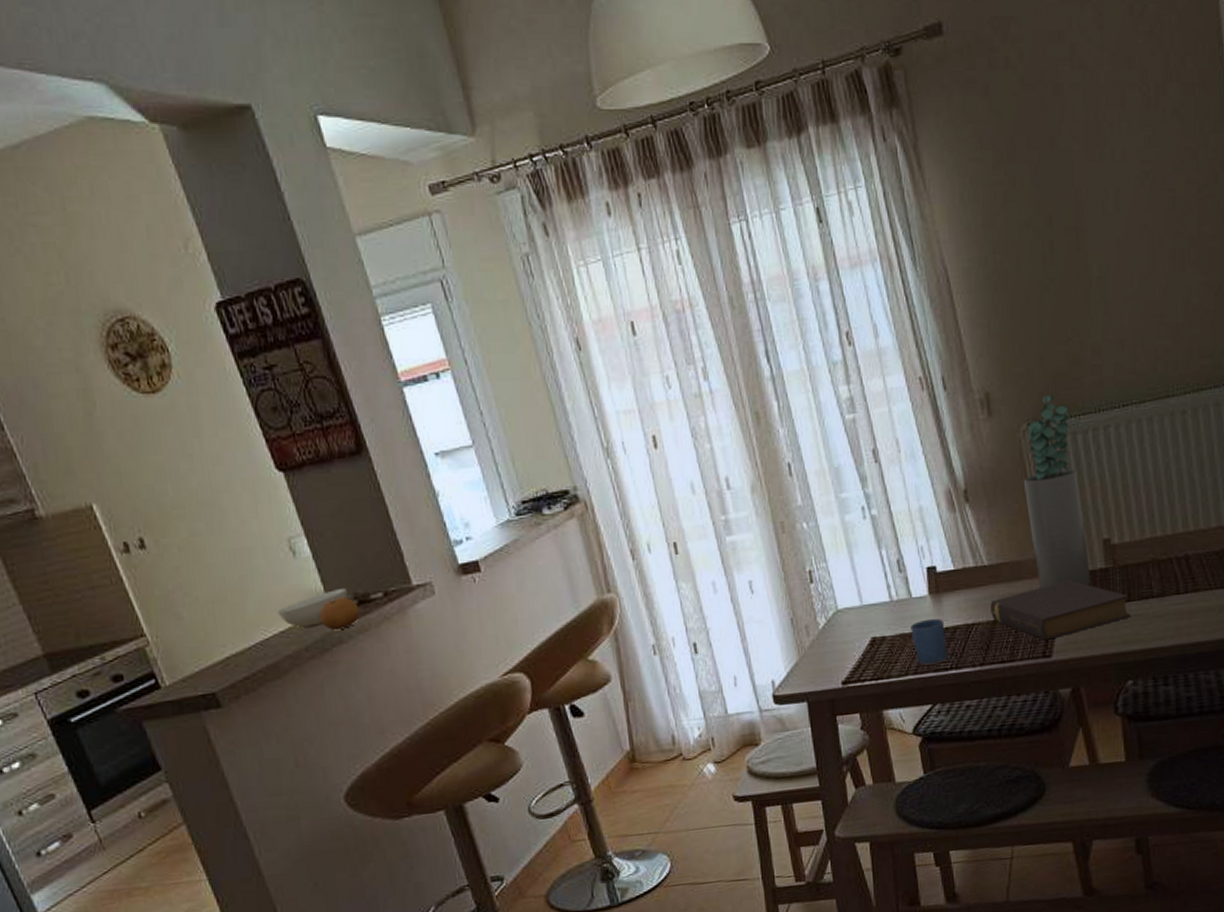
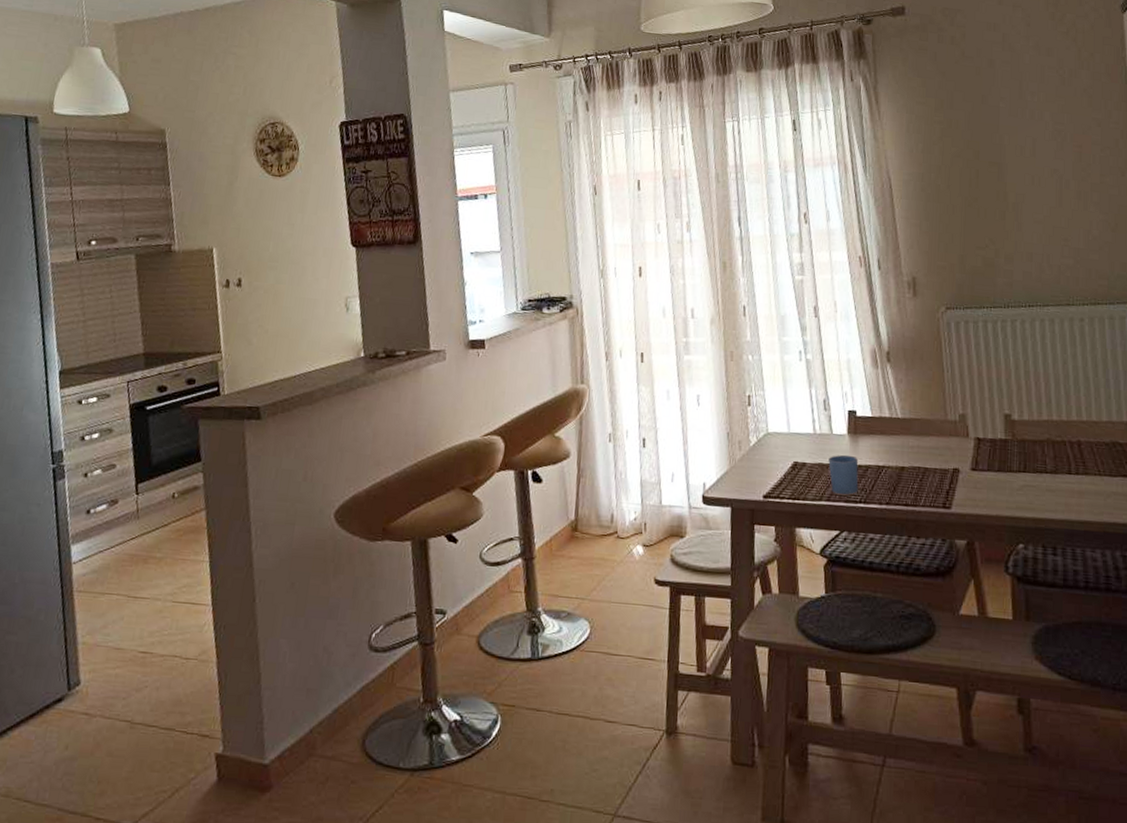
bowl: present [277,588,349,628] -> none [323,342,380,370]
fruit: present [319,597,360,631] -> none [353,349,385,375]
book: present [990,579,1130,640] -> none [900,443,1025,493]
vase: present [1023,384,1092,589] -> none [938,278,992,453]

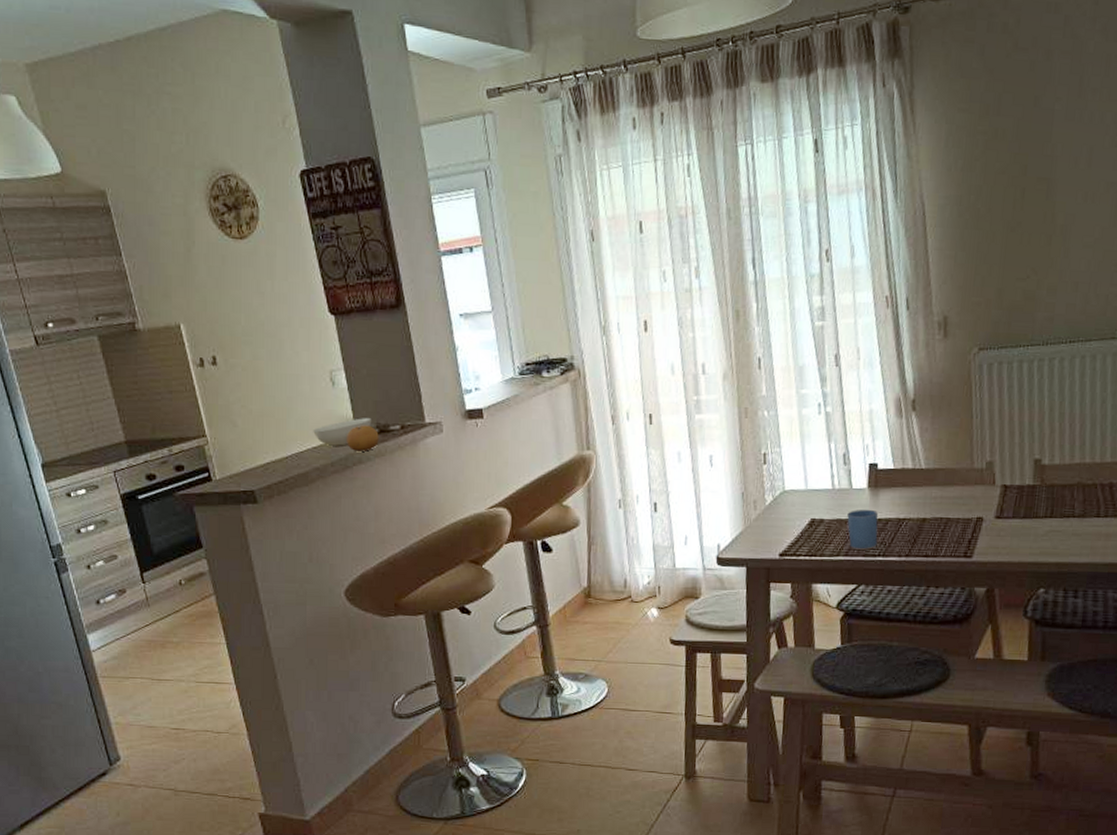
bowl: none [323,342,380,370] -> present [313,418,372,448]
fruit: none [353,349,385,375] -> present [347,425,379,453]

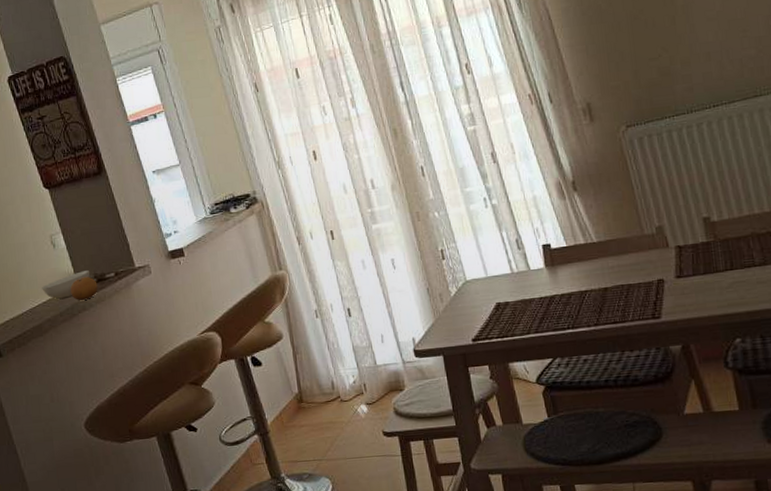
mug: present [847,509,879,551] -> none [530,286,565,327]

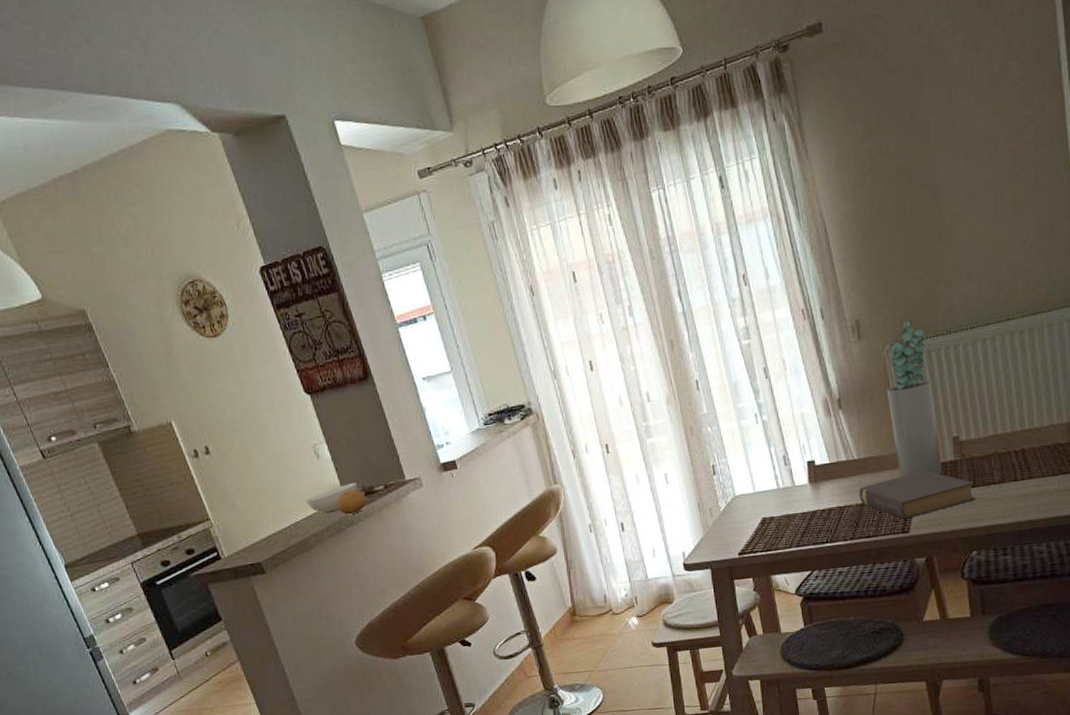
book: none [601,252,734,304] -> present [859,470,975,519]
vase: none [625,93,695,261] -> present [886,312,943,478]

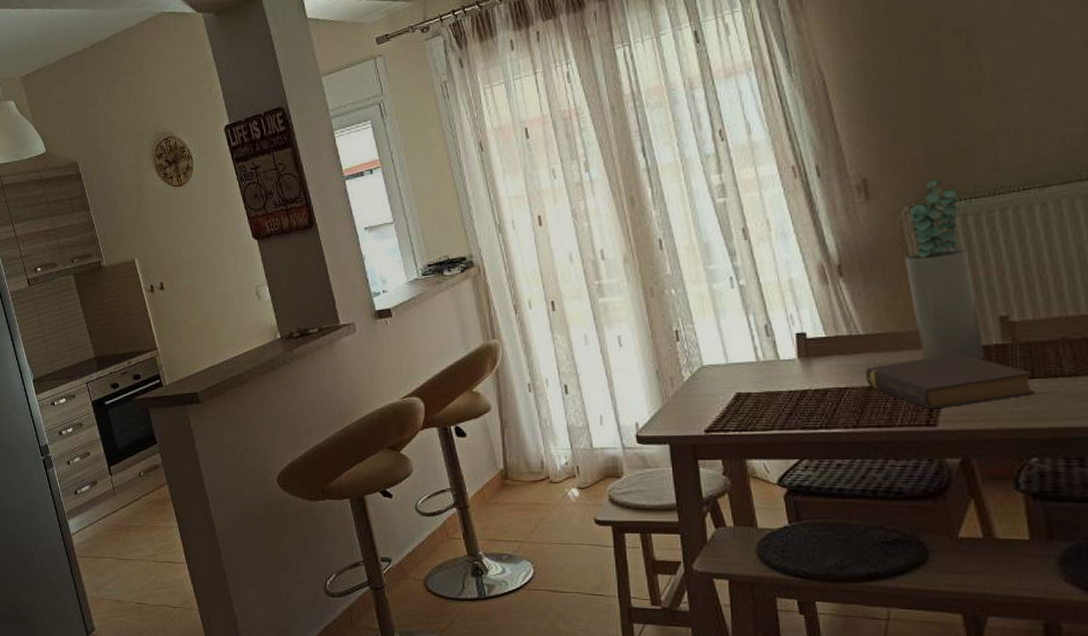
bowl: present [306,483,358,513] -> none [244,324,294,351]
fruit: present [337,489,367,515] -> none [272,330,300,355]

